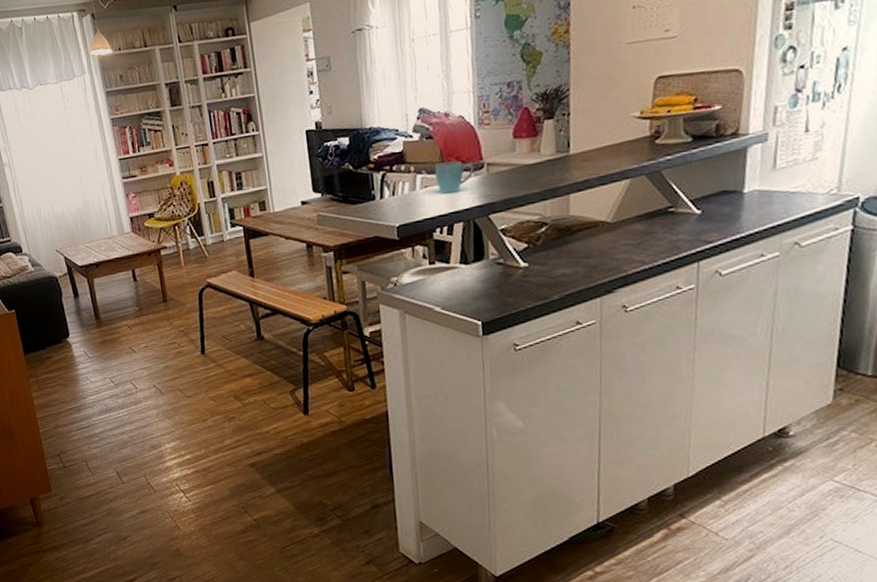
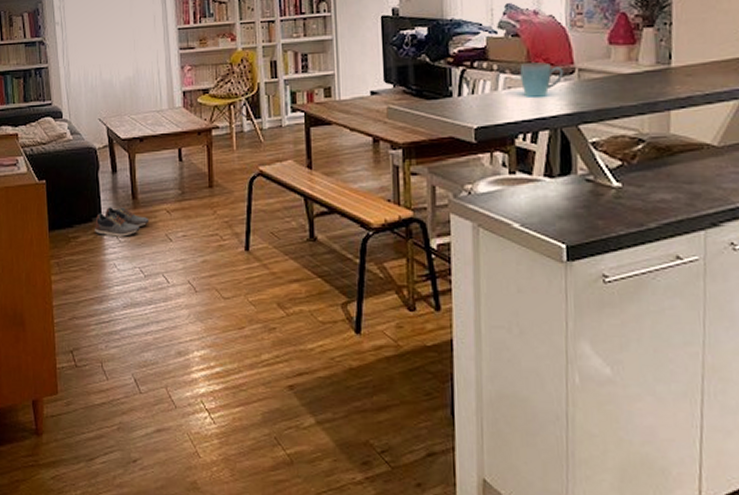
shoe: none [64,327,114,354] -> present [95,207,150,237]

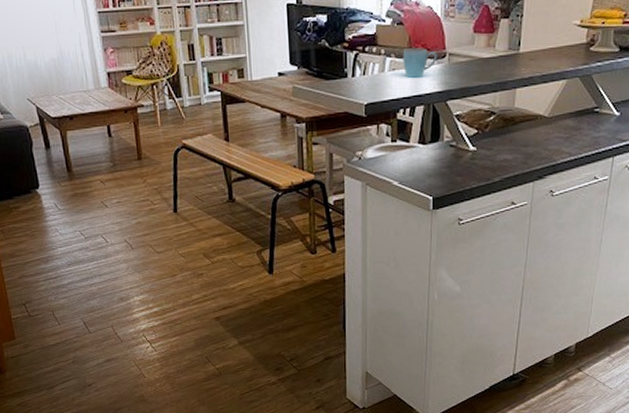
shoe: present [95,207,150,237] -> none [34,179,86,206]

